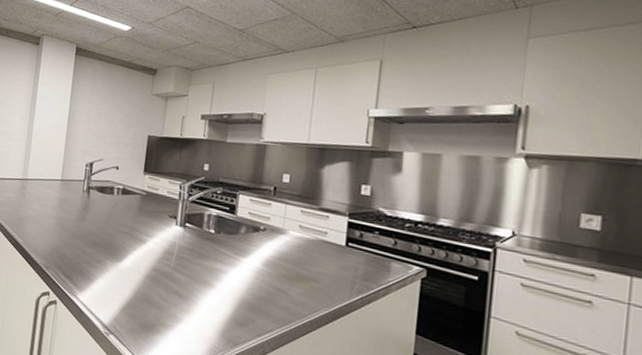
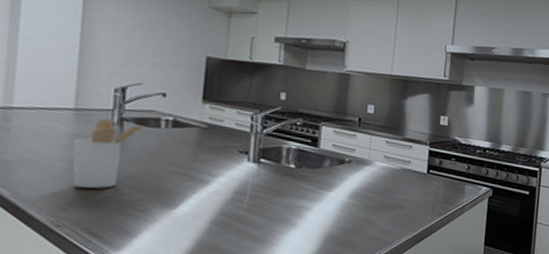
utensil holder: none [57,187,104,241] -> present [72,119,146,189]

